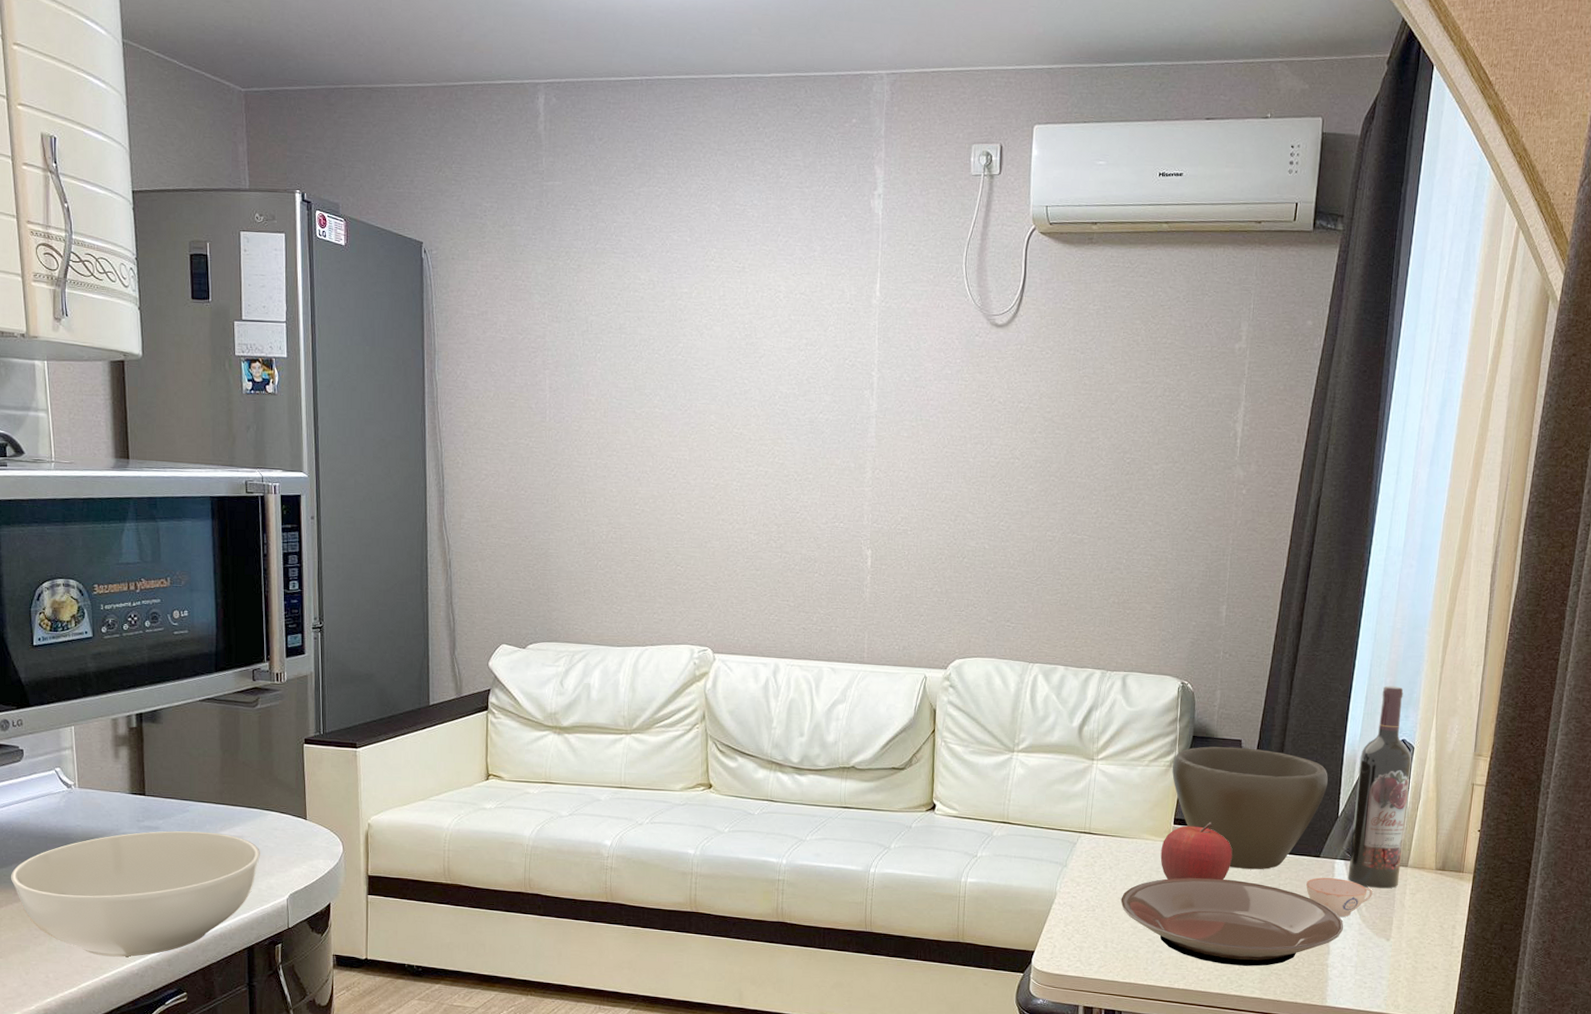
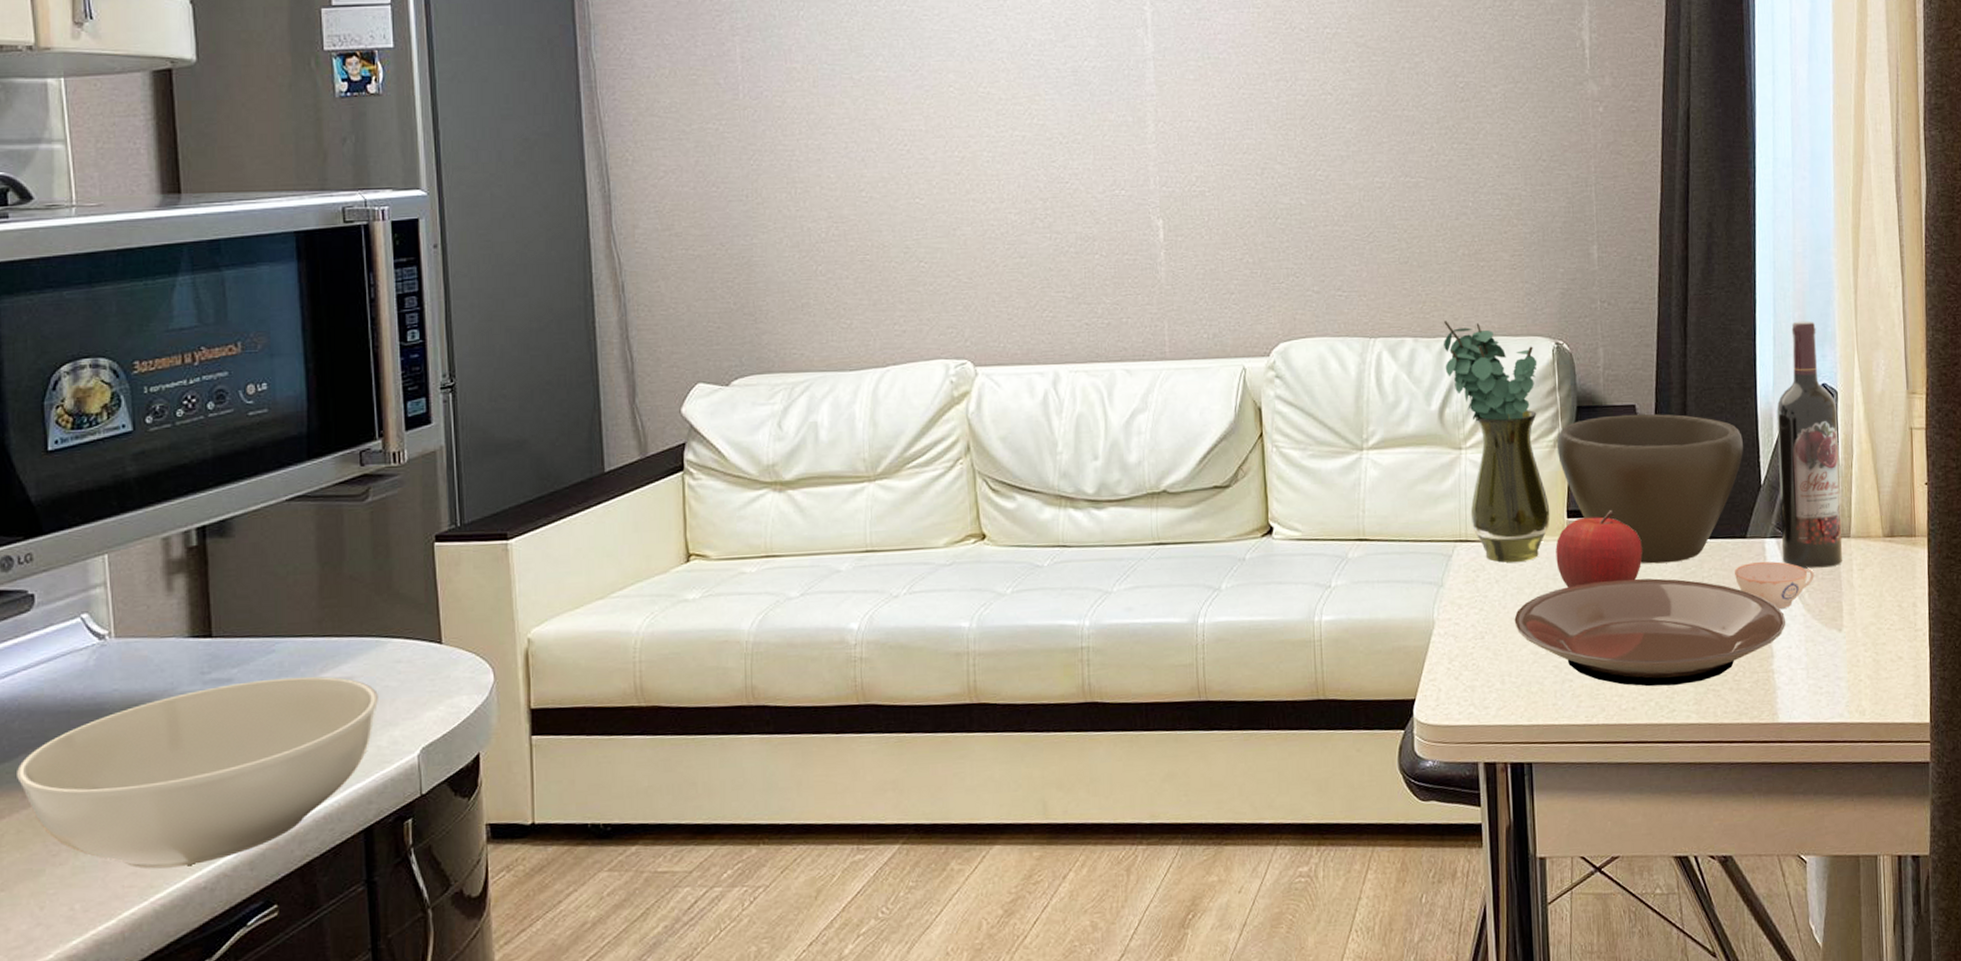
vase: none [1087,655,1165,855] -> present [1444,320,1550,563]

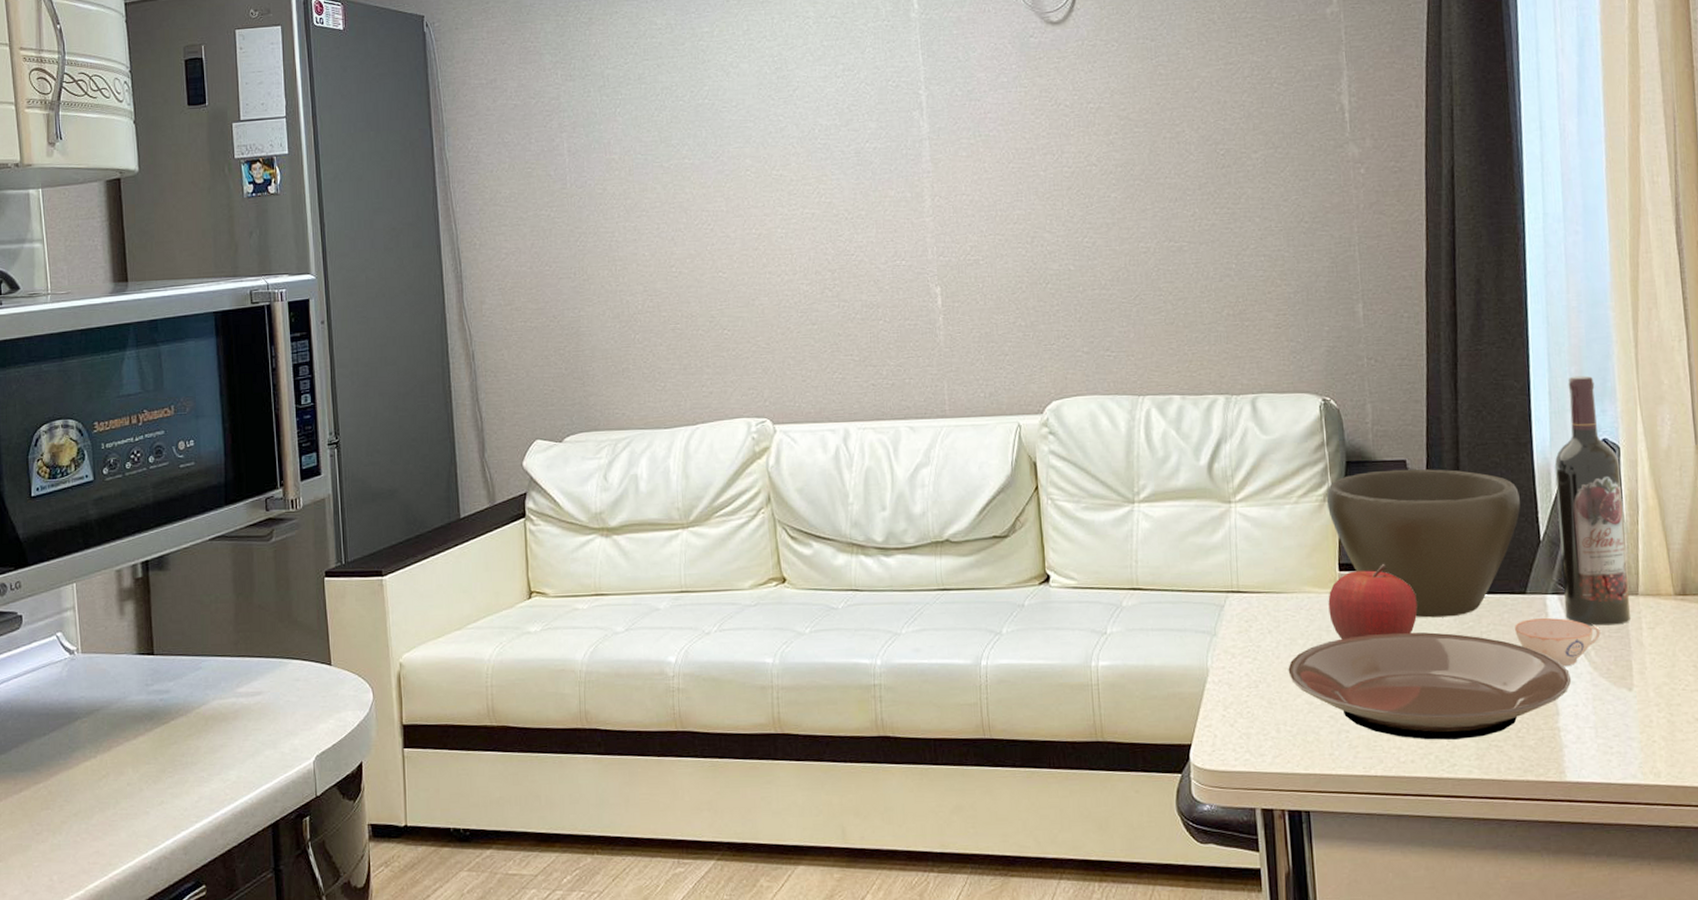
bowl: present [17,676,378,869] -> none [10,690,282,849]
vase: present [1444,320,1550,563] -> none [1211,378,1322,614]

